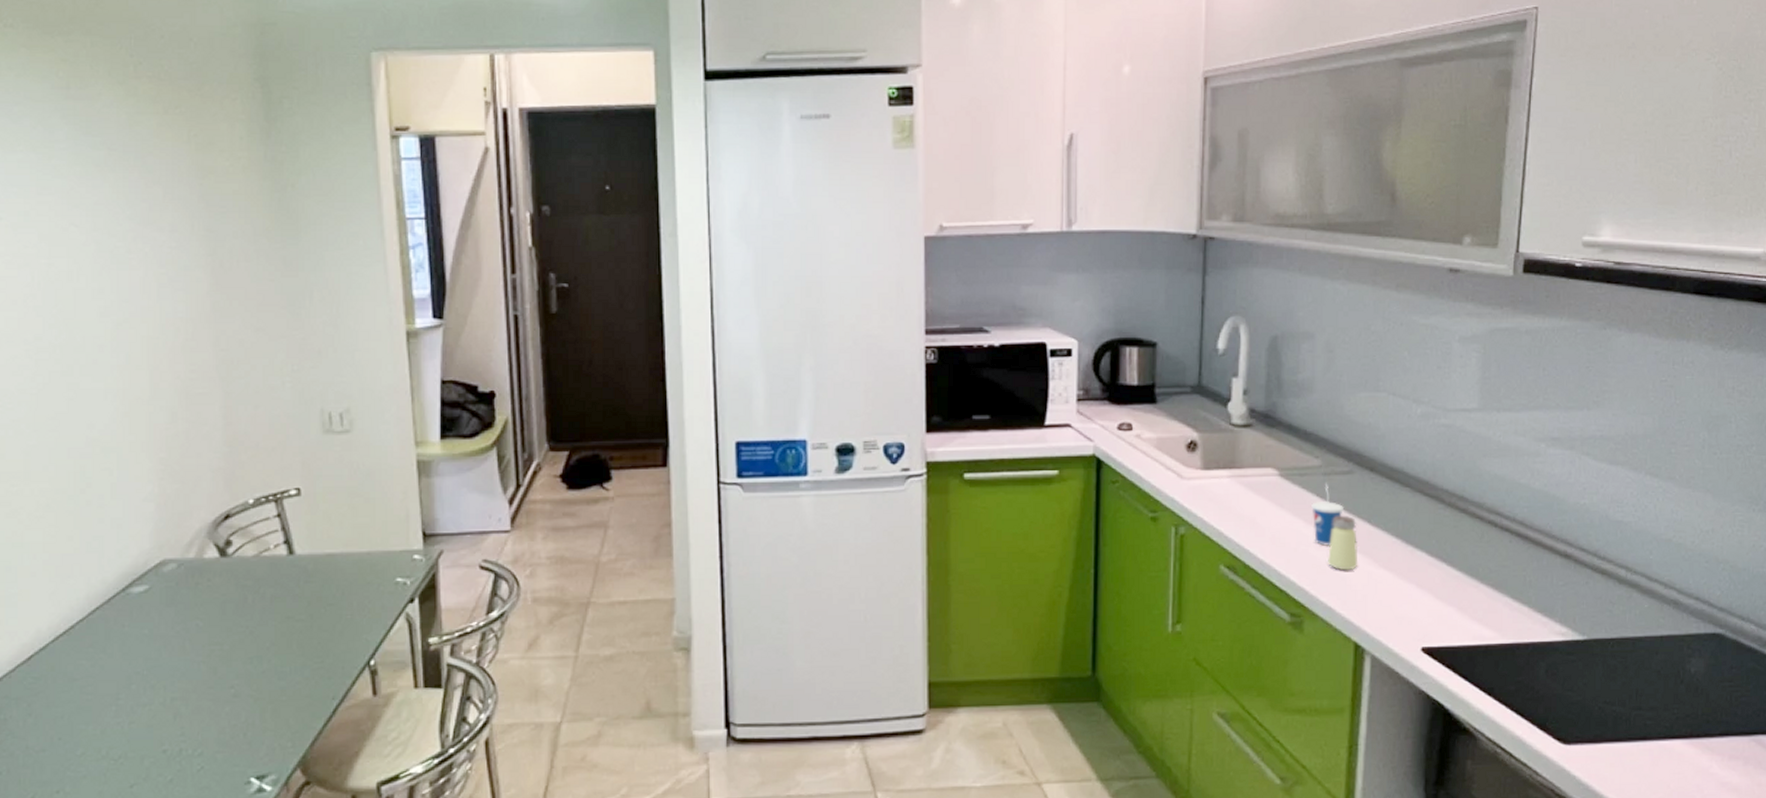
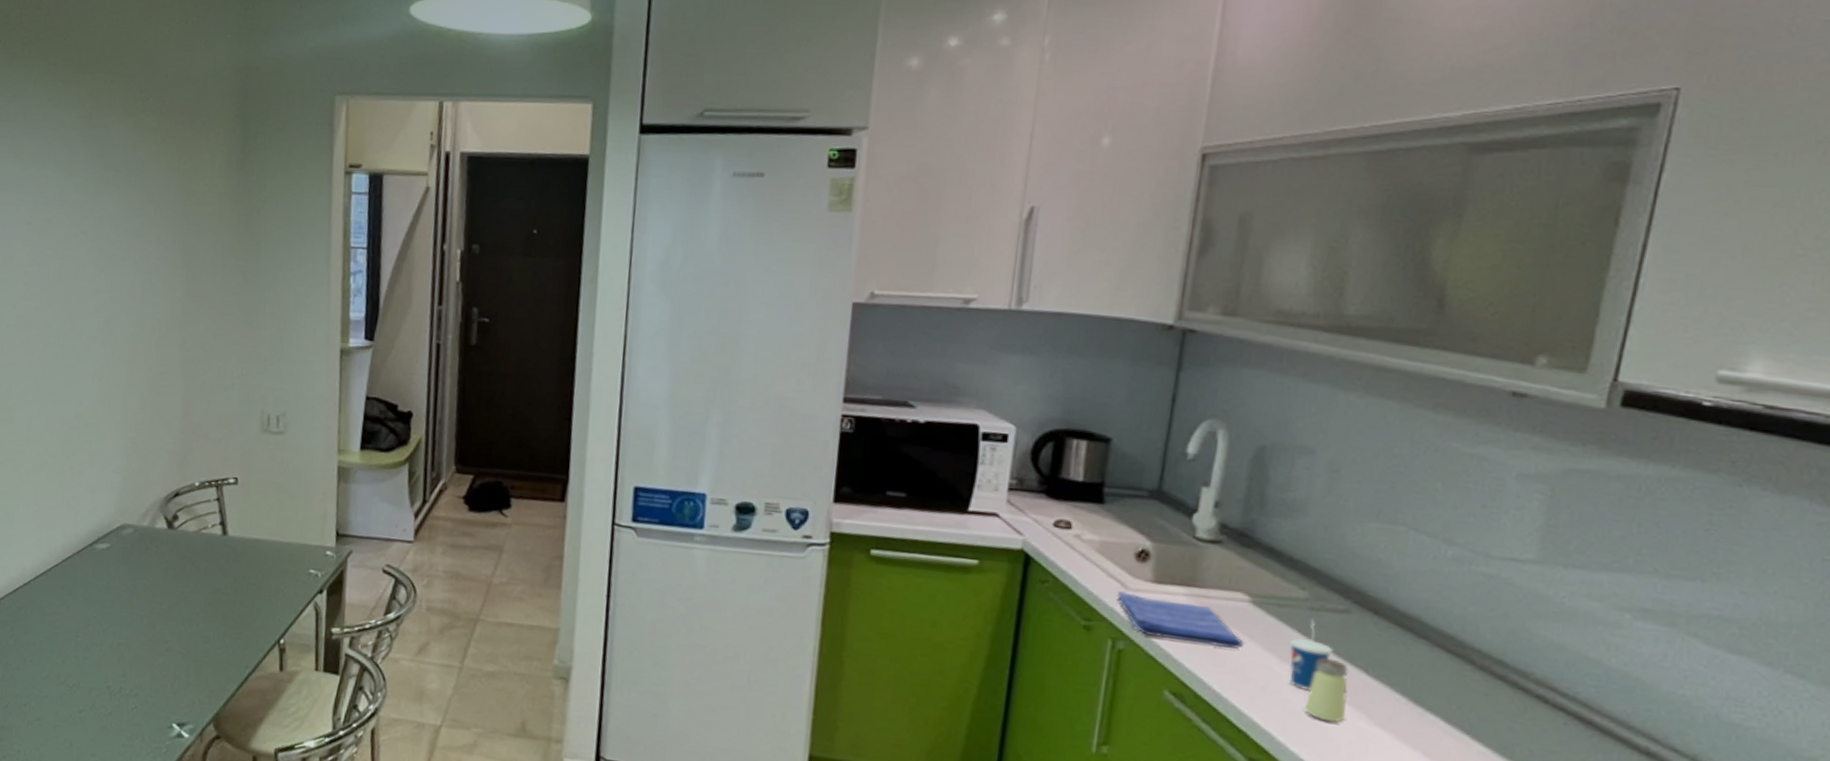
dish towel: none [1176,481,1277,520] -> present [1118,591,1243,649]

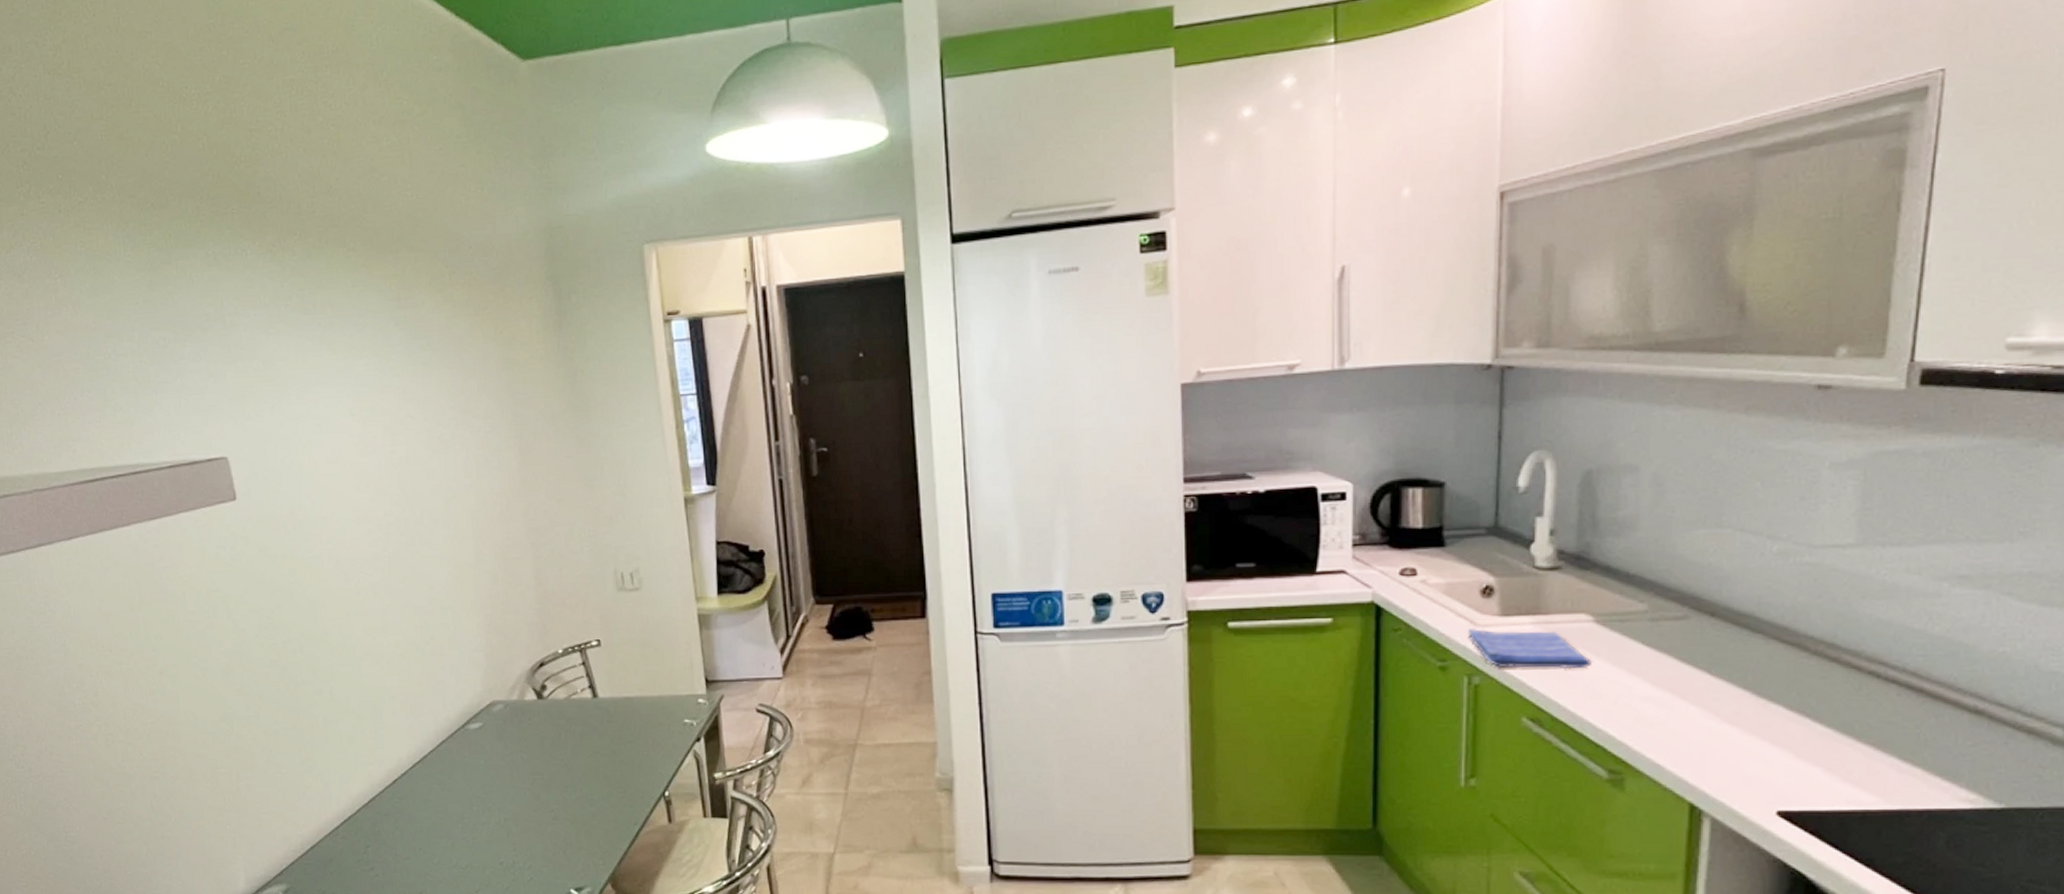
cup: present [1289,619,1335,691] -> none [1635,629,1677,698]
saltshaker: present [1304,657,1348,724] -> none [1656,664,1695,725]

